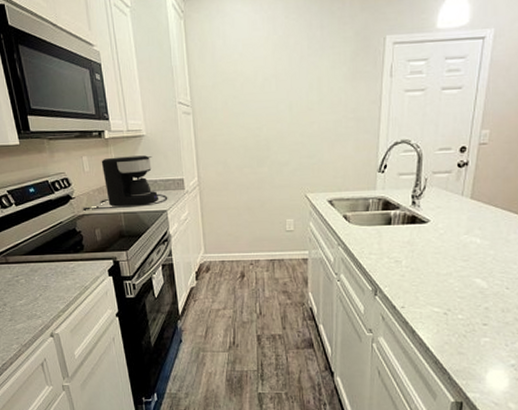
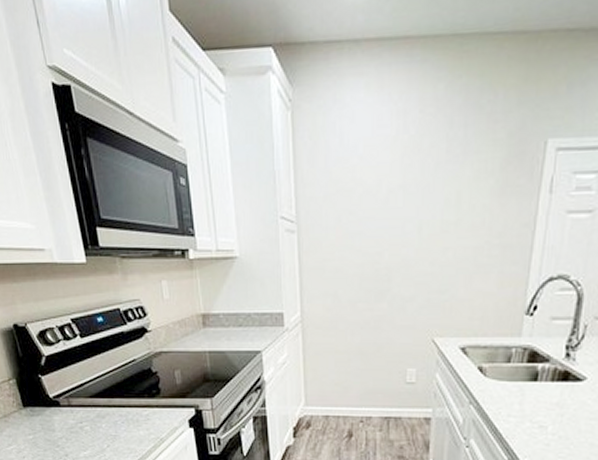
coffee maker: present [82,155,168,211] -> none [160,282,264,347]

